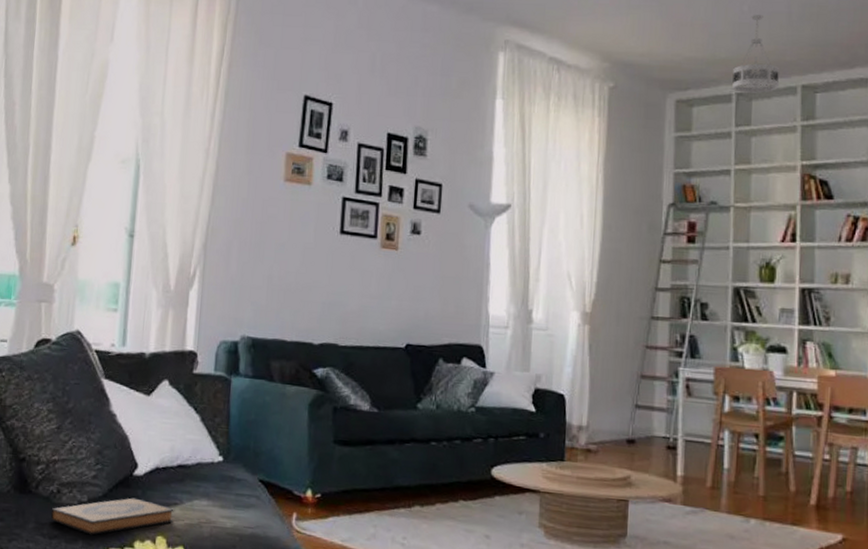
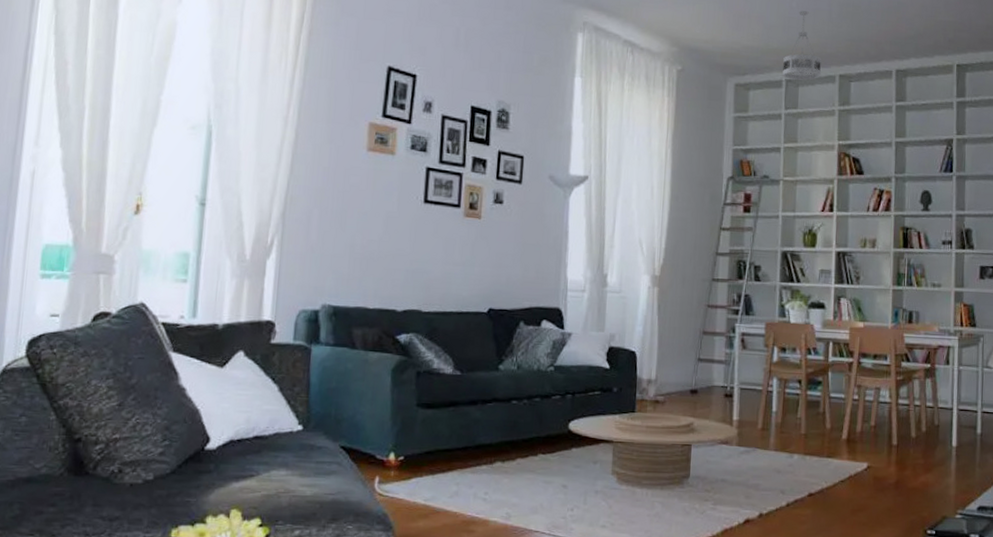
hardback book: present [50,497,175,536] -> none [110,472,251,514]

